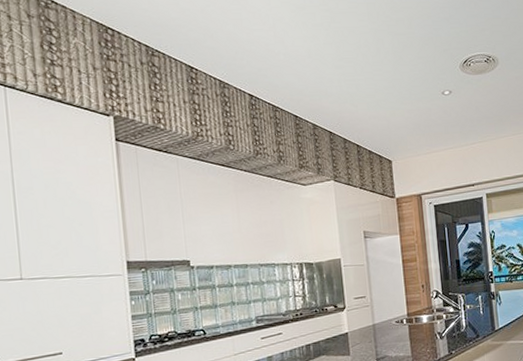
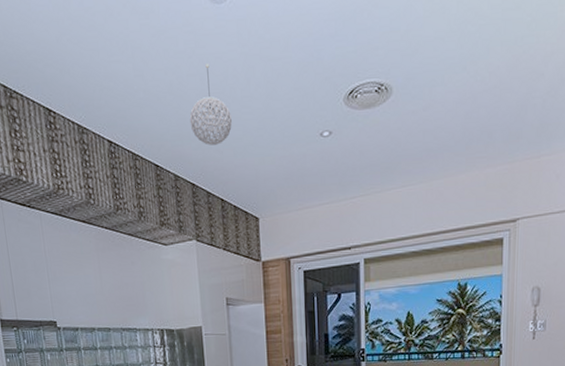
pendant light: none [326,35,365,100] -> present [189,63,232,145]

